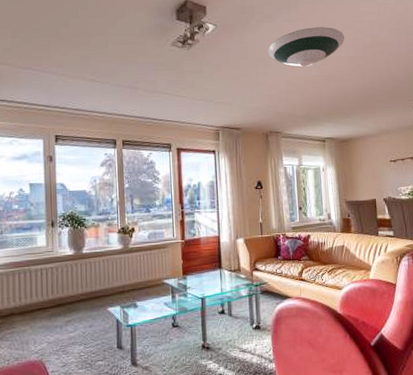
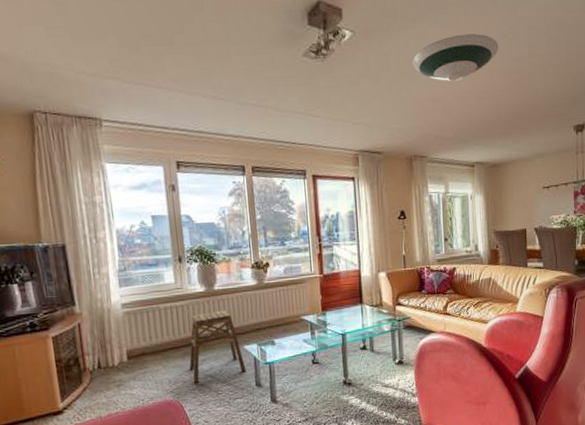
stool: none [54,272,109,345] -> present [189,310,246,384]

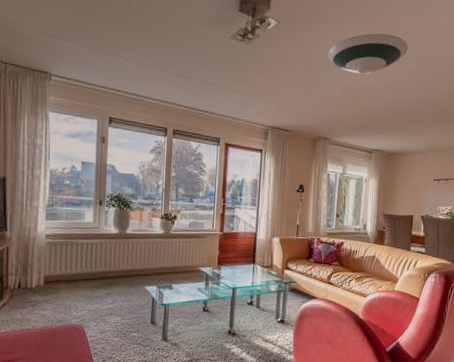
stool: present [189,310,246,384] -> none [95,252,144,313]

